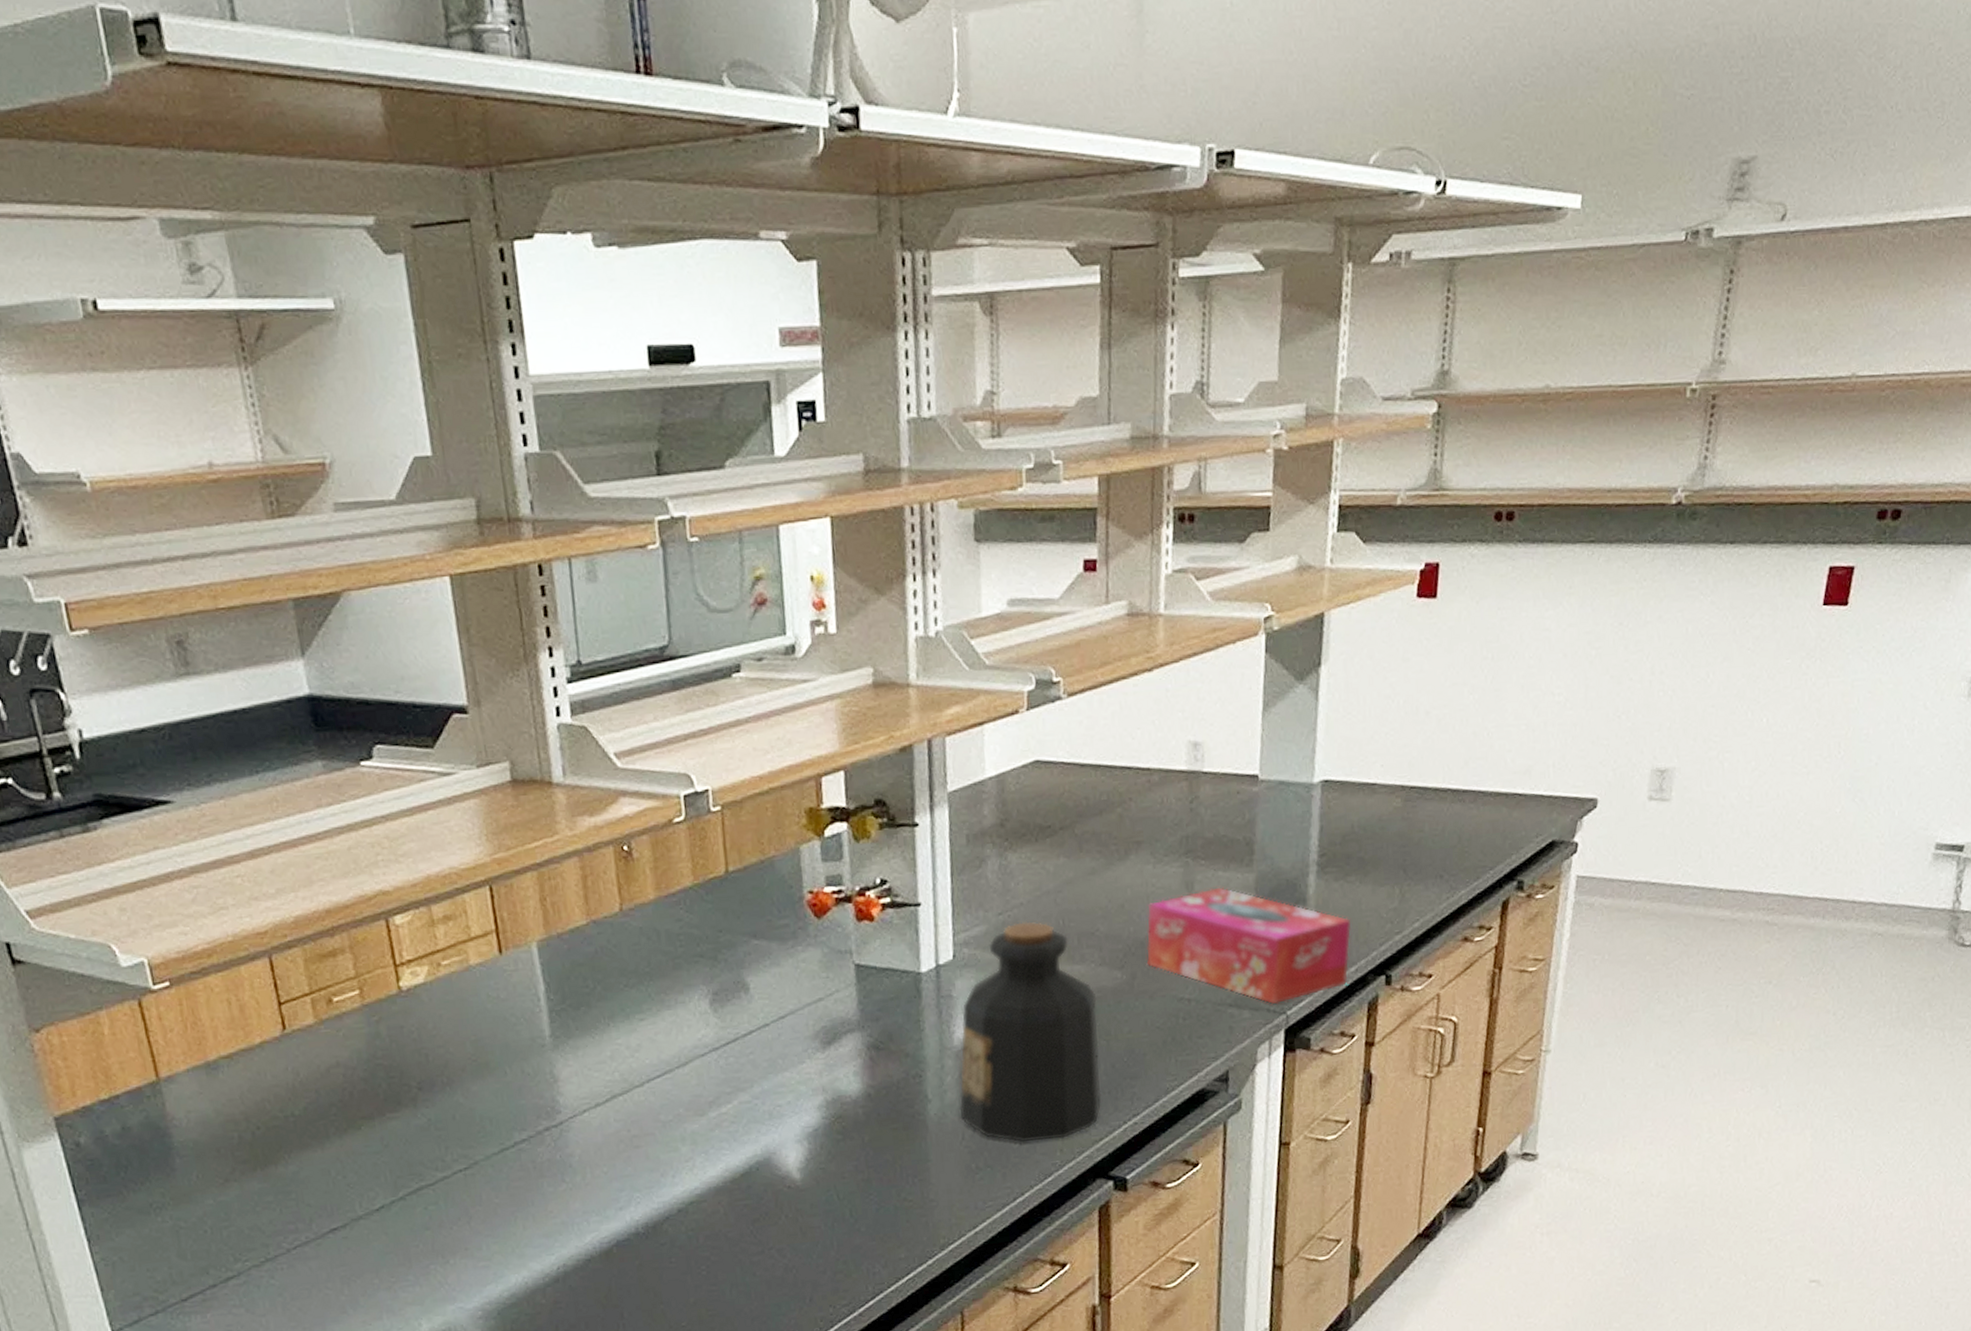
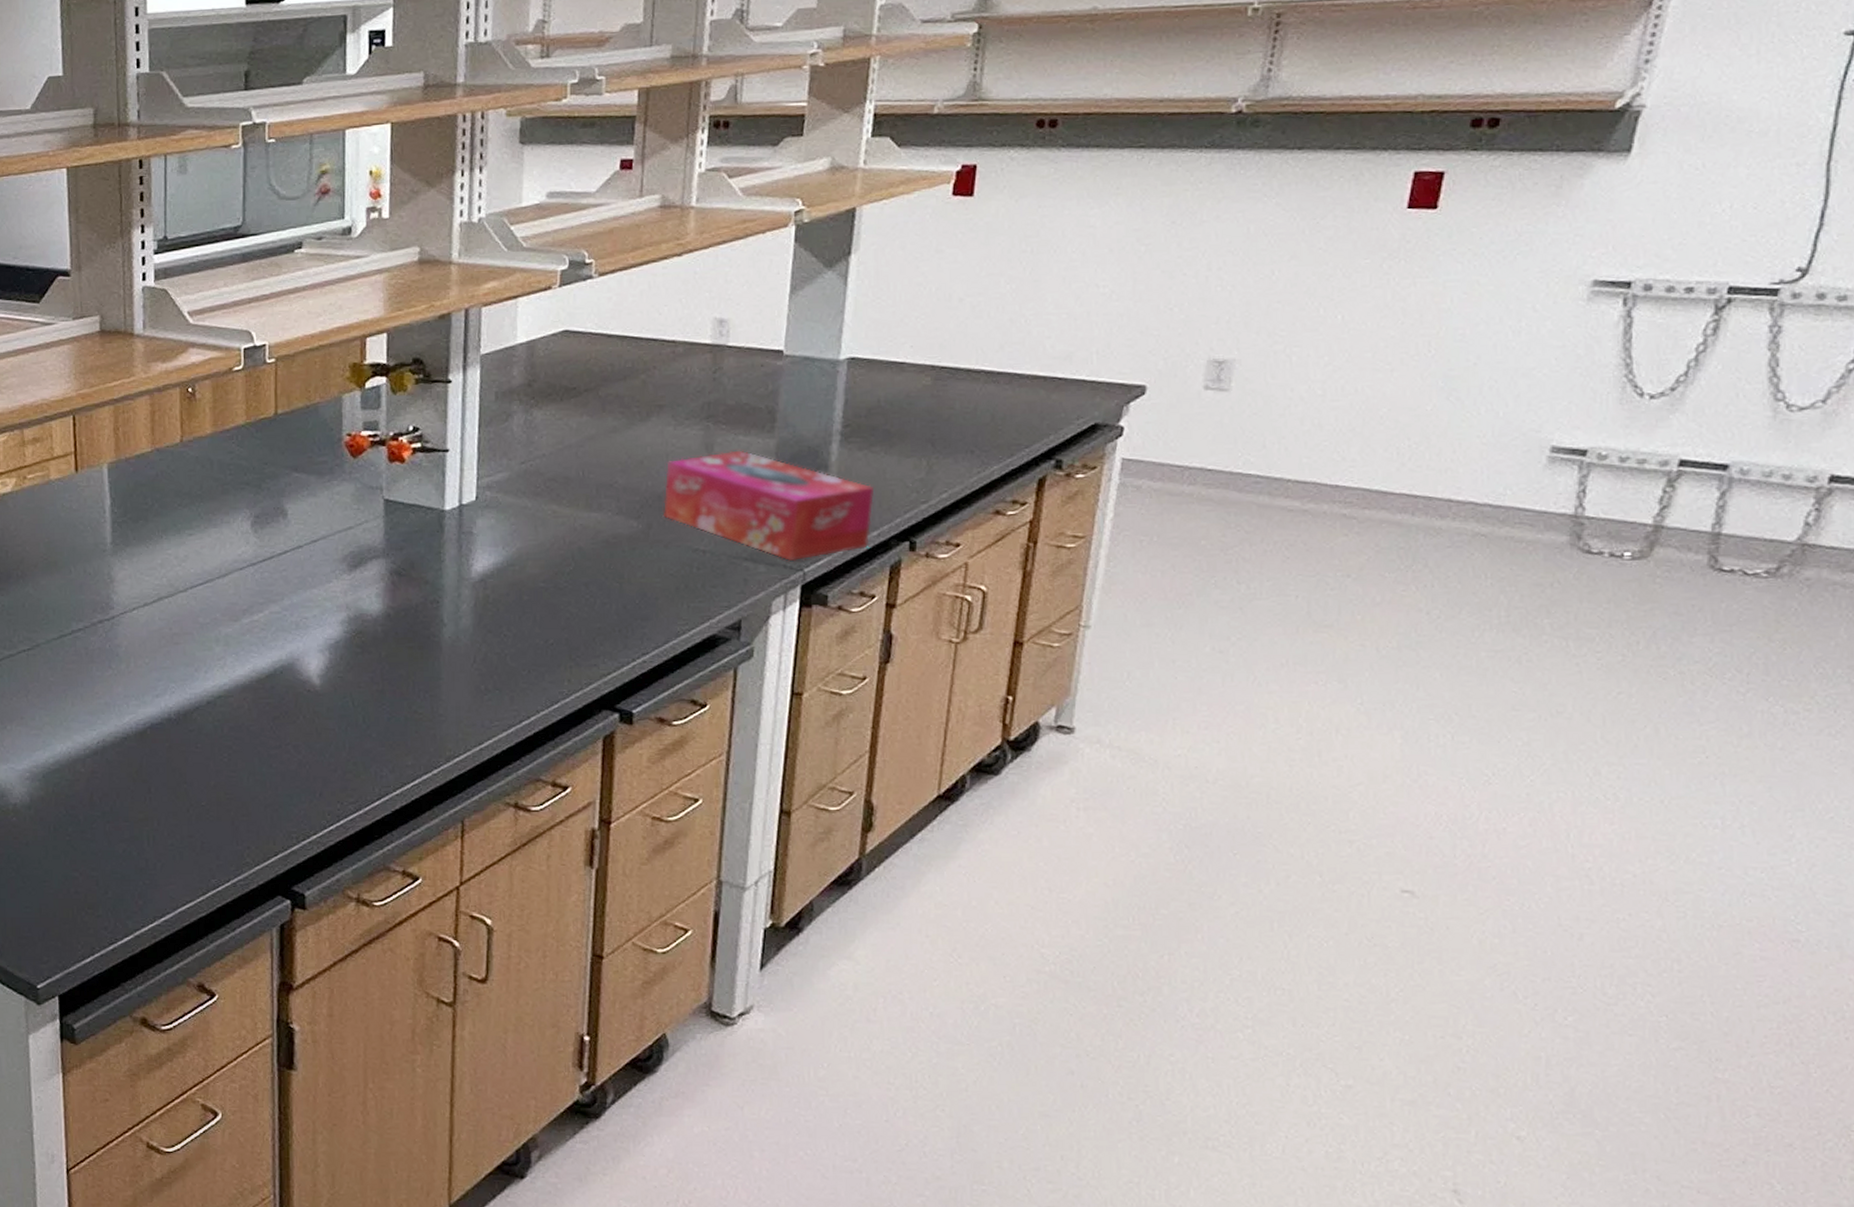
bottle: present [959,921,1101,1143] -> none [473,471,612,670]

